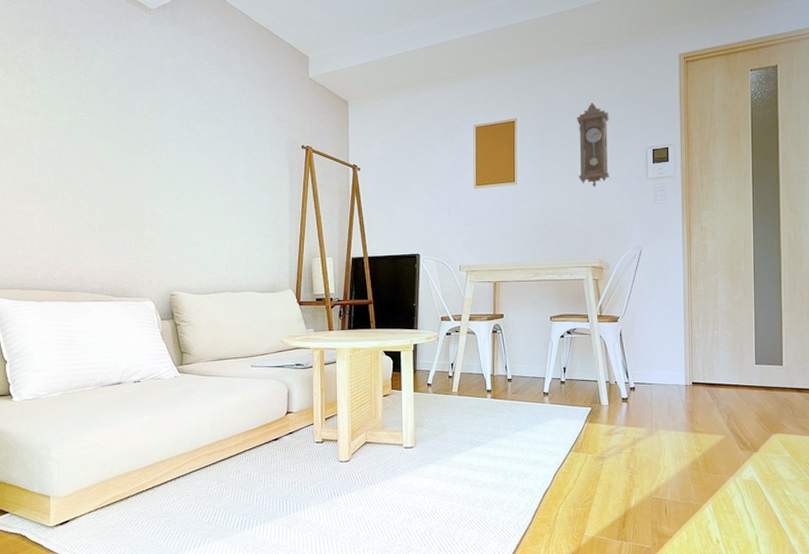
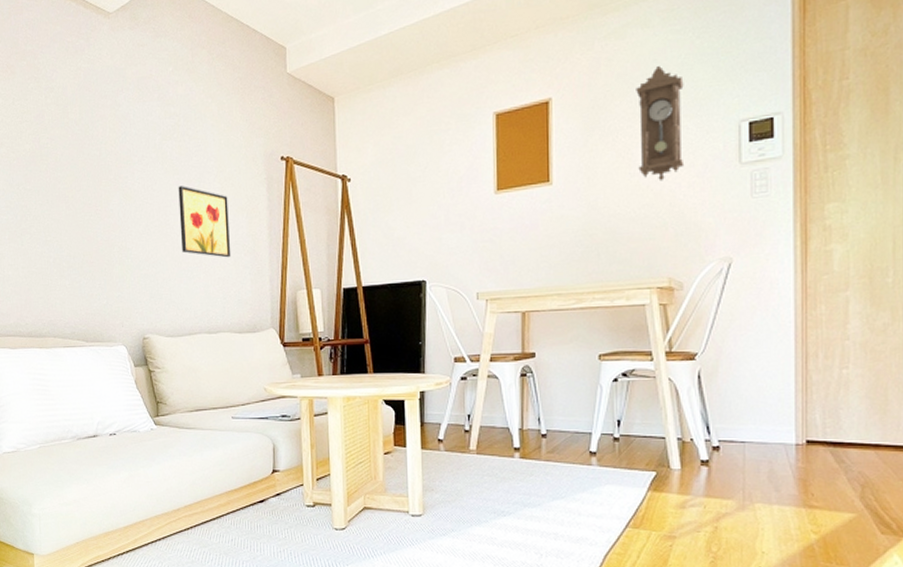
wall art: none [209,163,256,227] -> present [178,186,231,258]

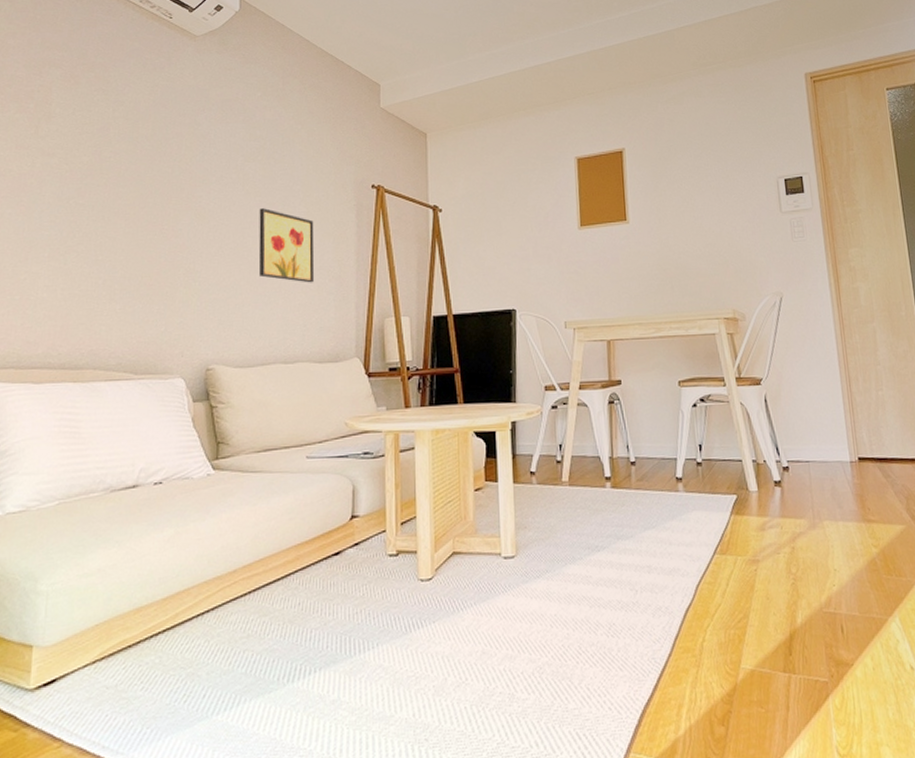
pendulum clock: present [636,66,685,181] -> none [694,129,738,225]

